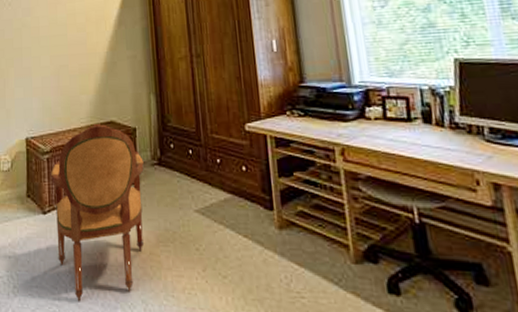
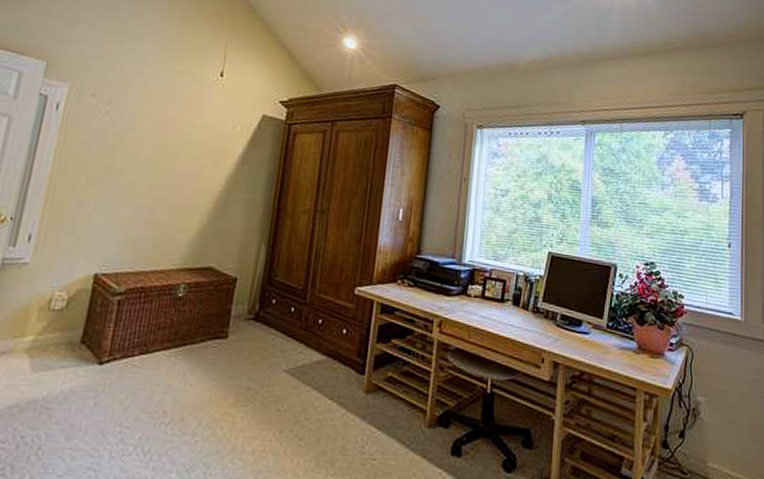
armchair: present [51,123,144,302] -> none [107,267,238,466]

